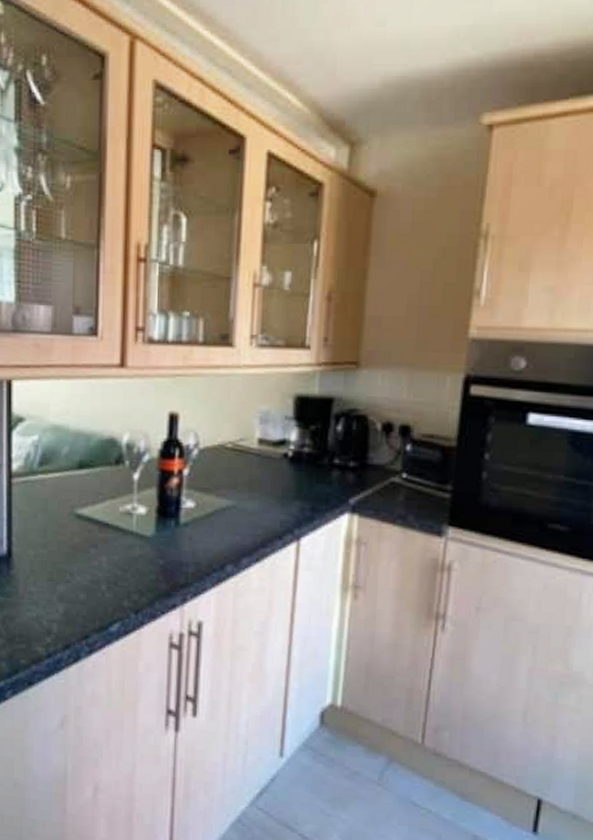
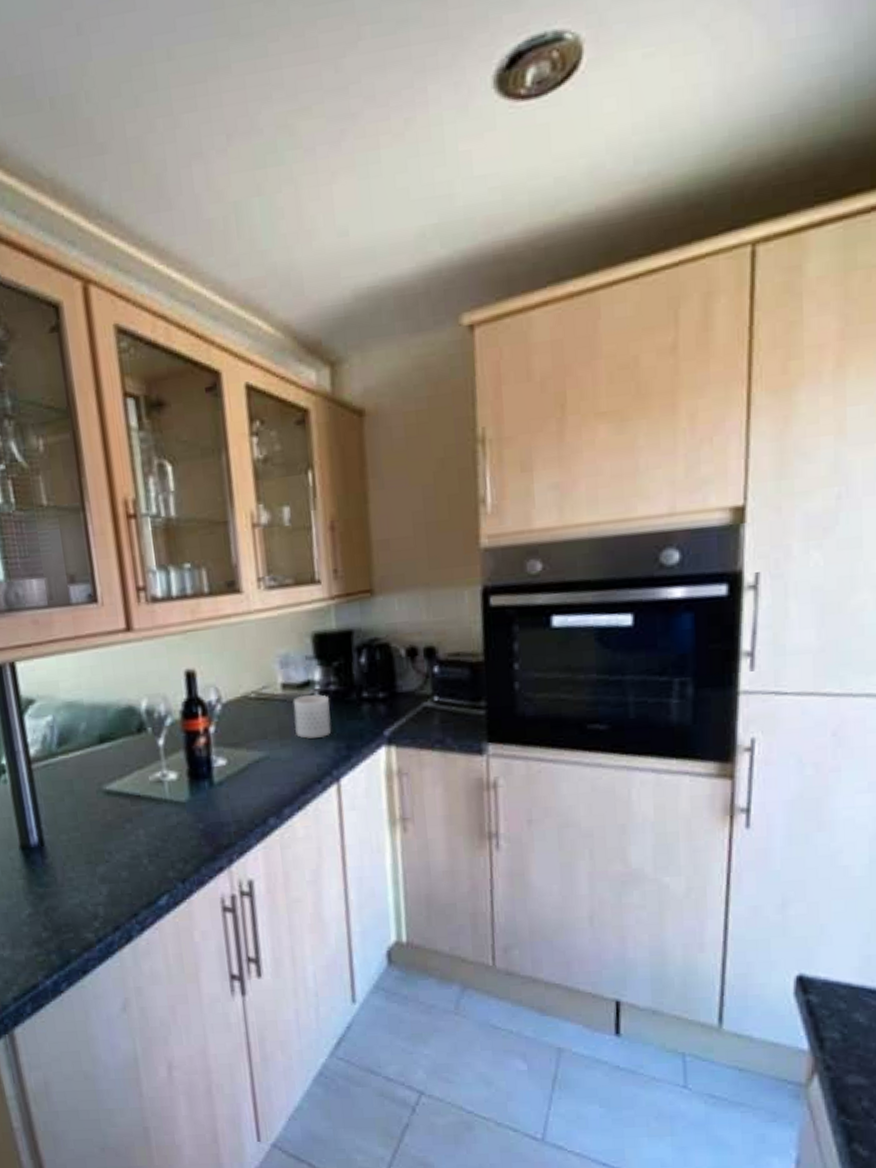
mug: none [264,452,302,496] -> present [292,694,332,739]

